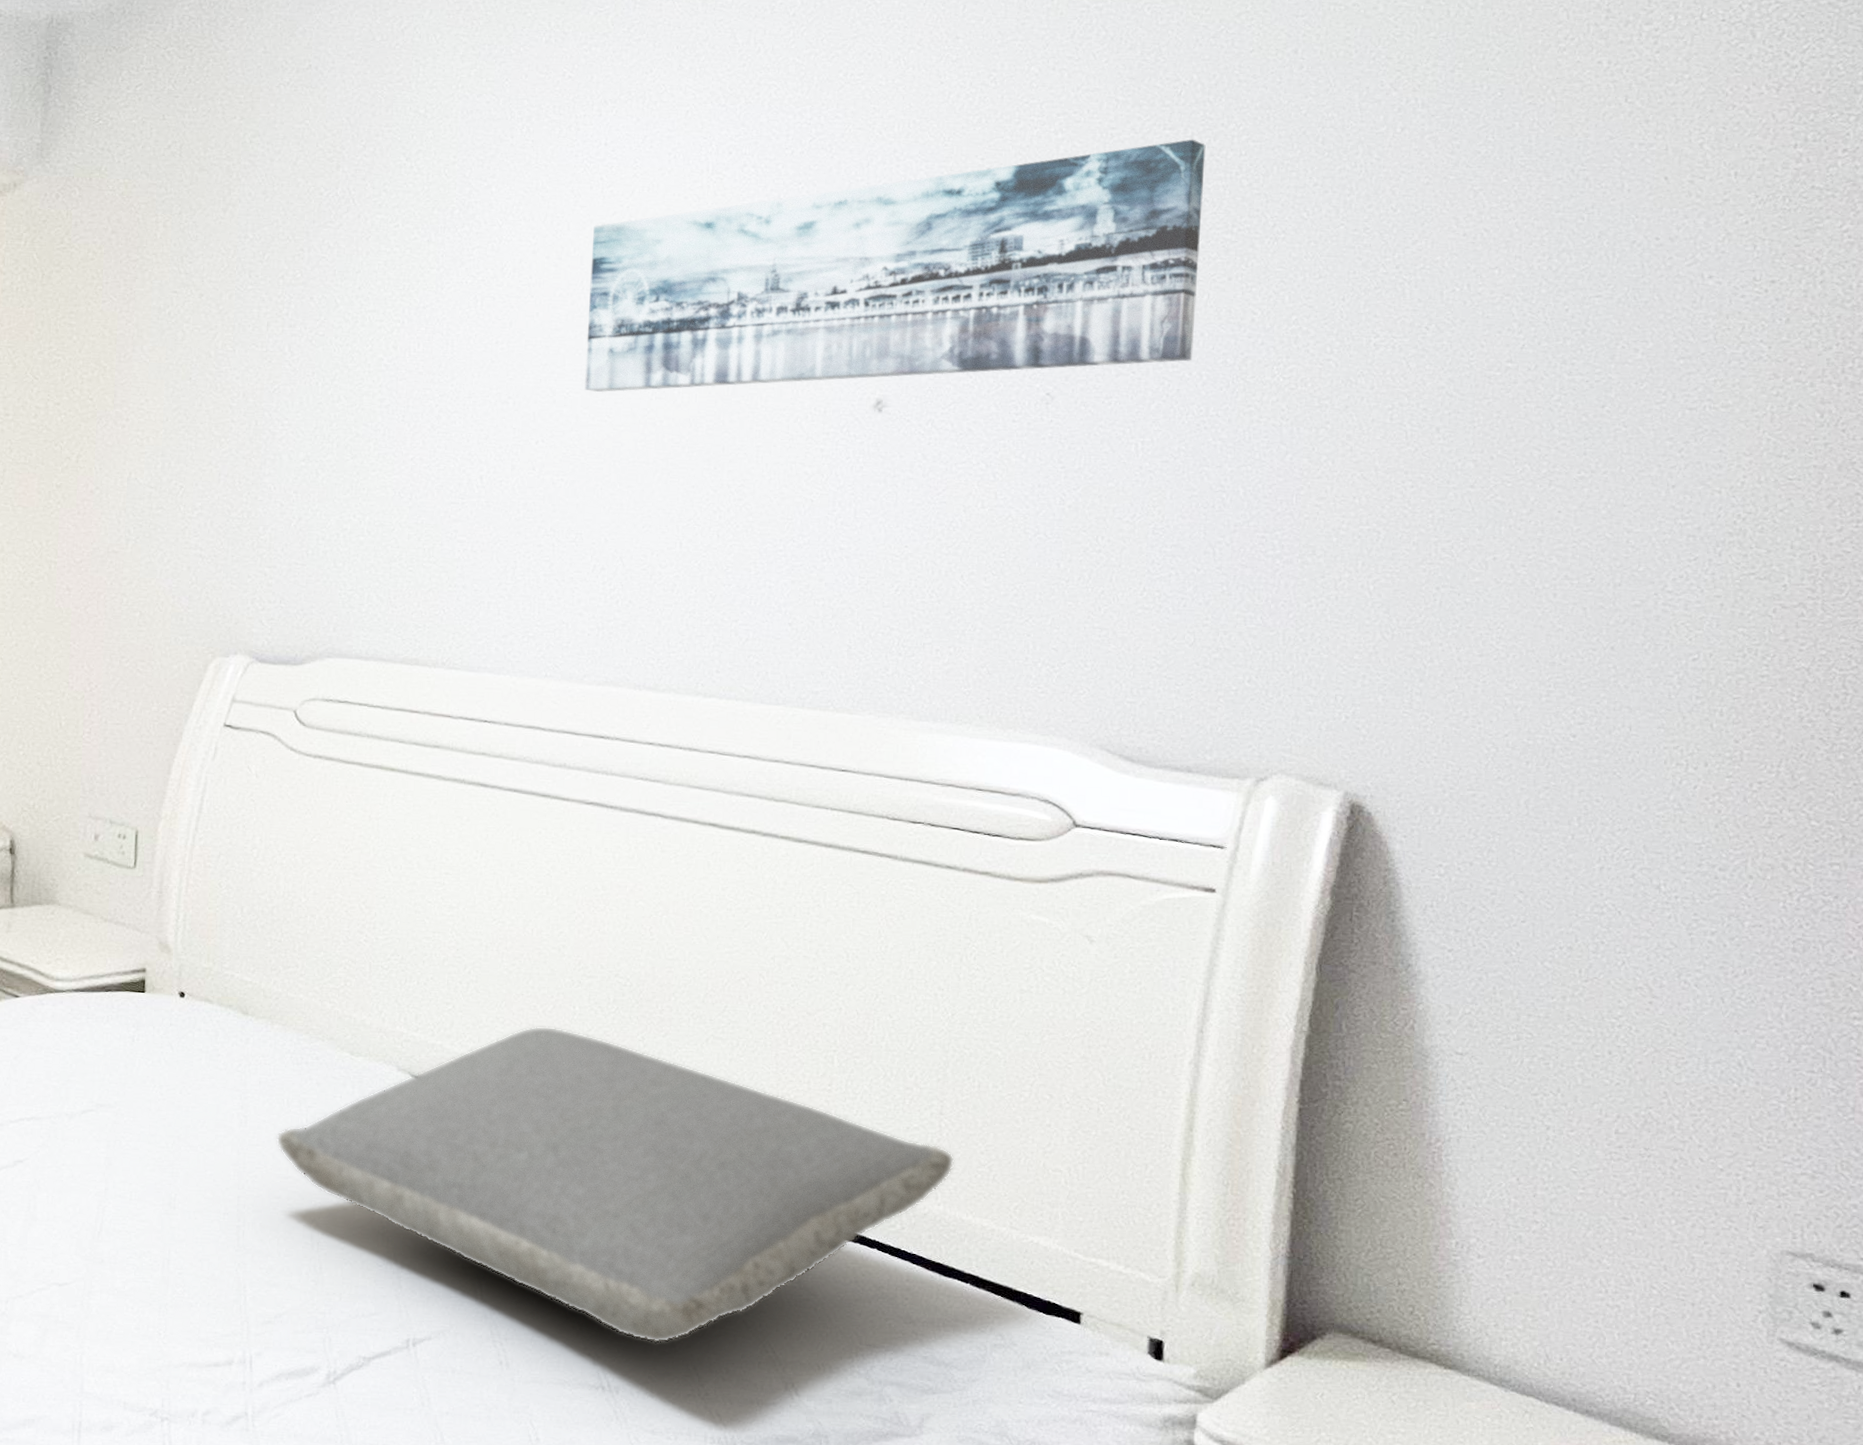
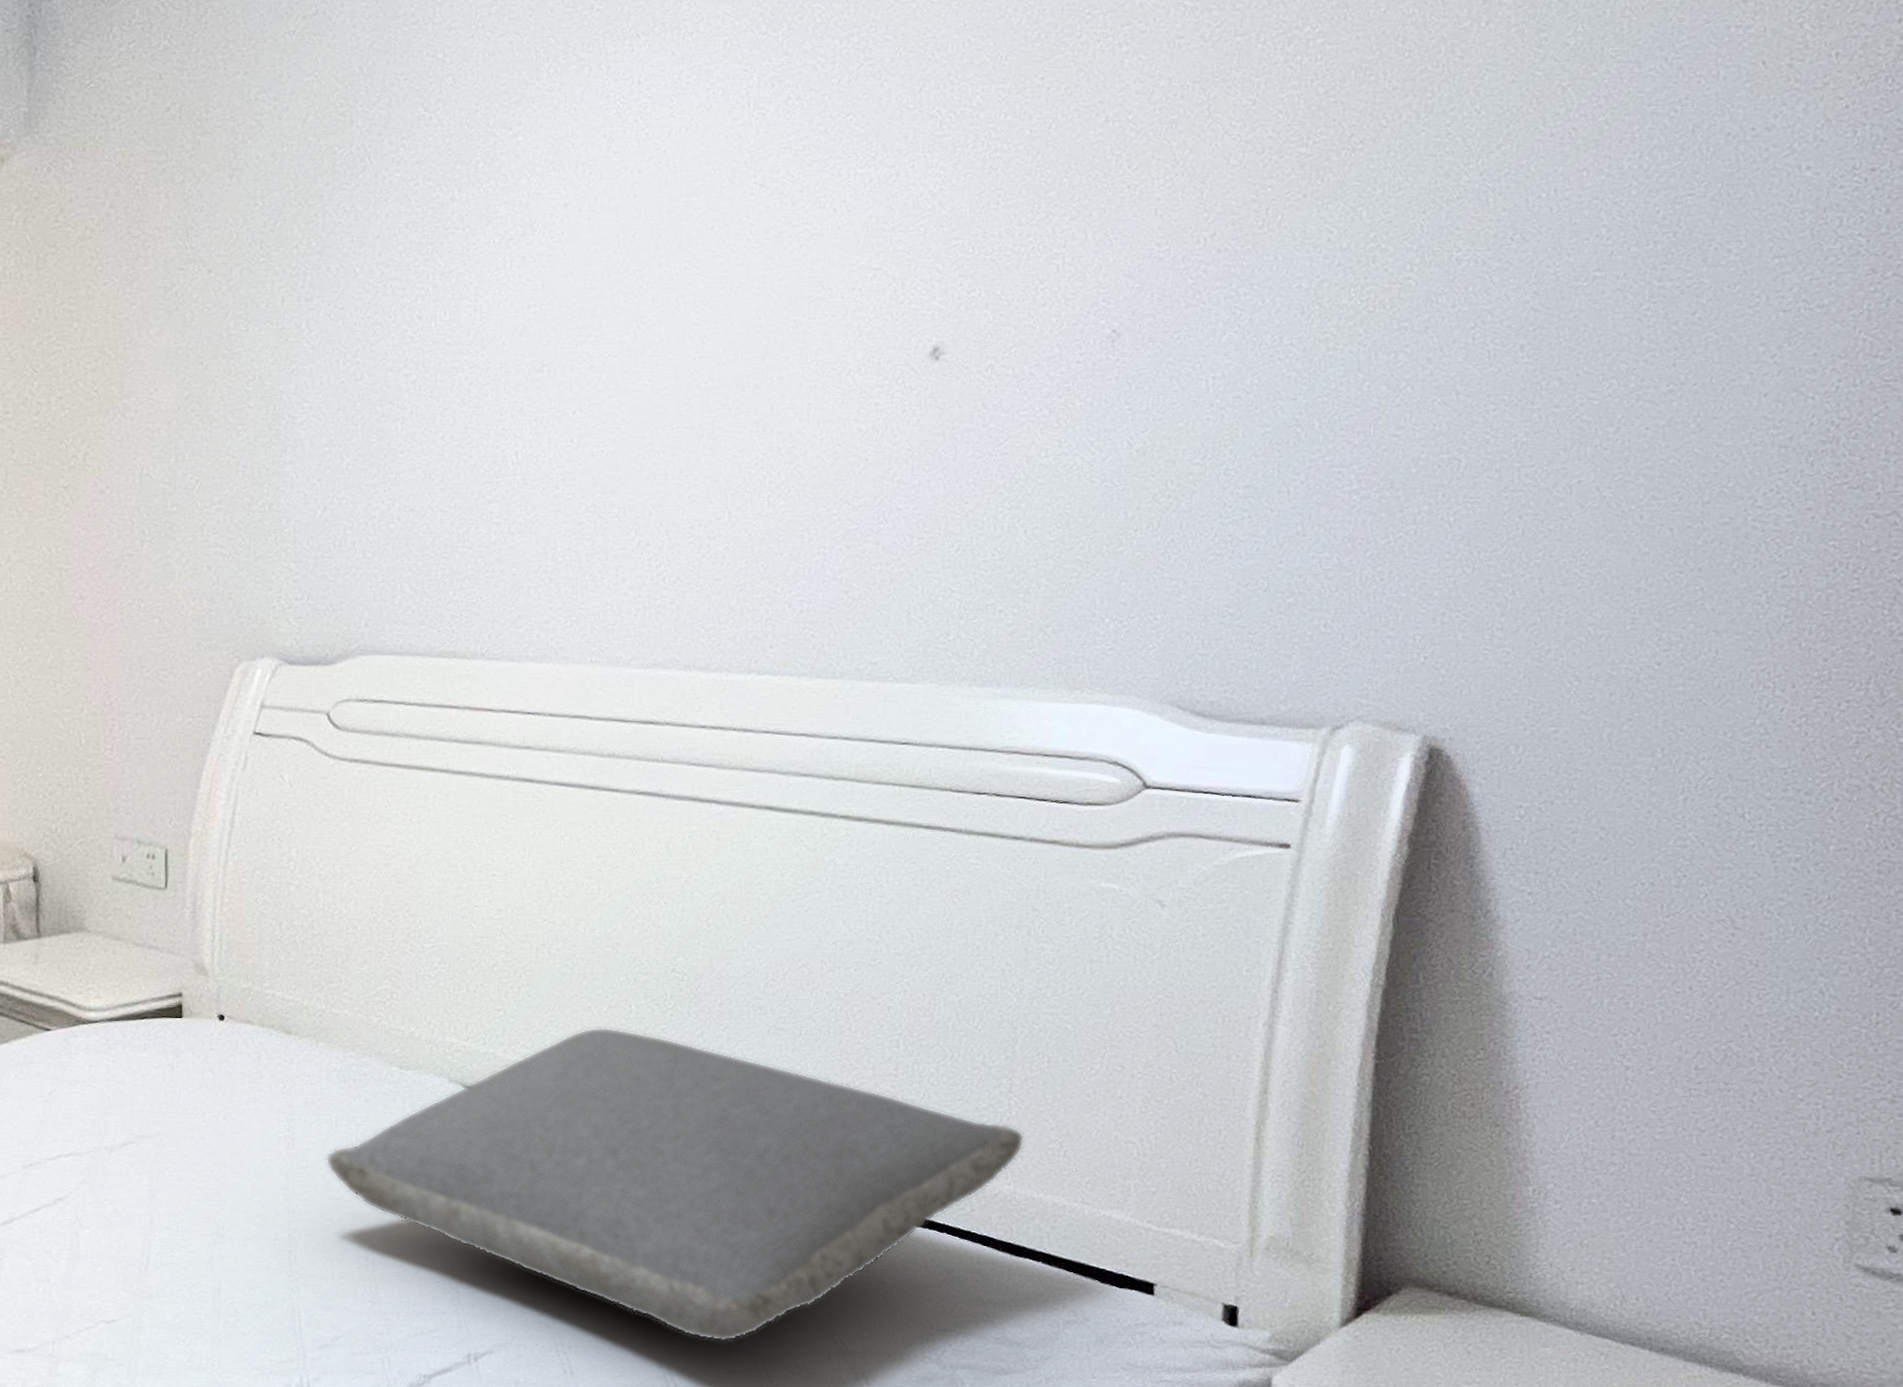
wall art: present [584,139,1206,393] -> none [622,45,1279,355]

